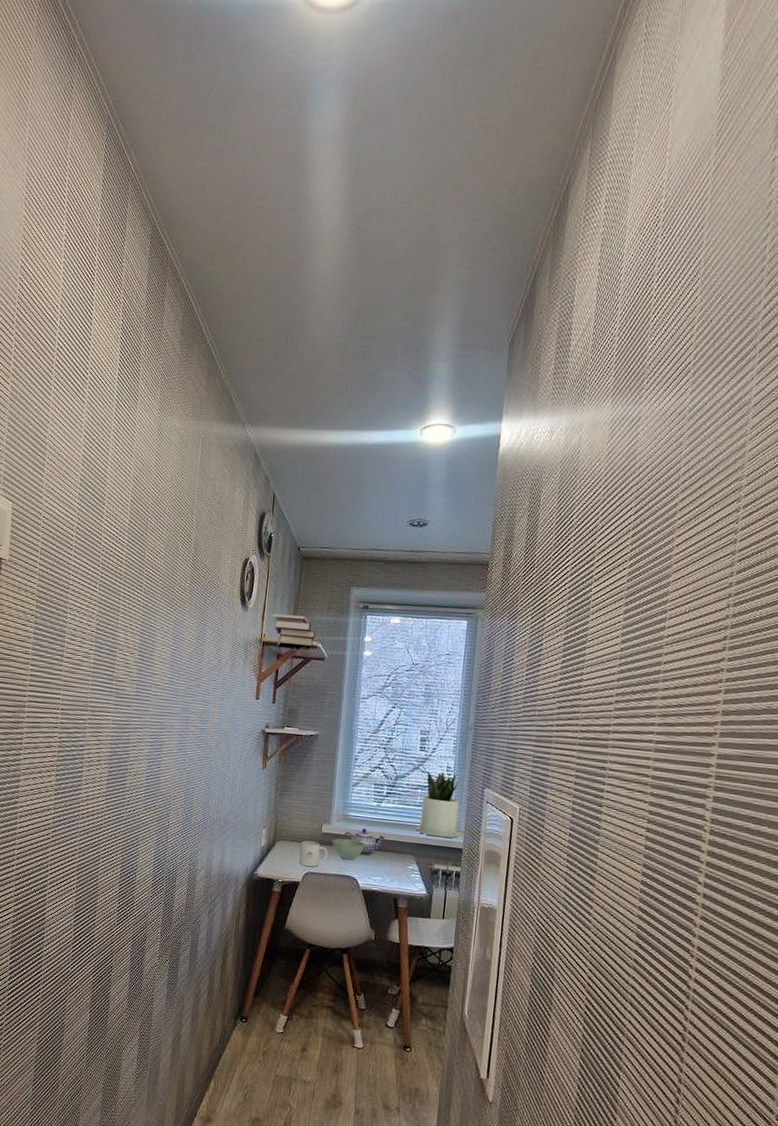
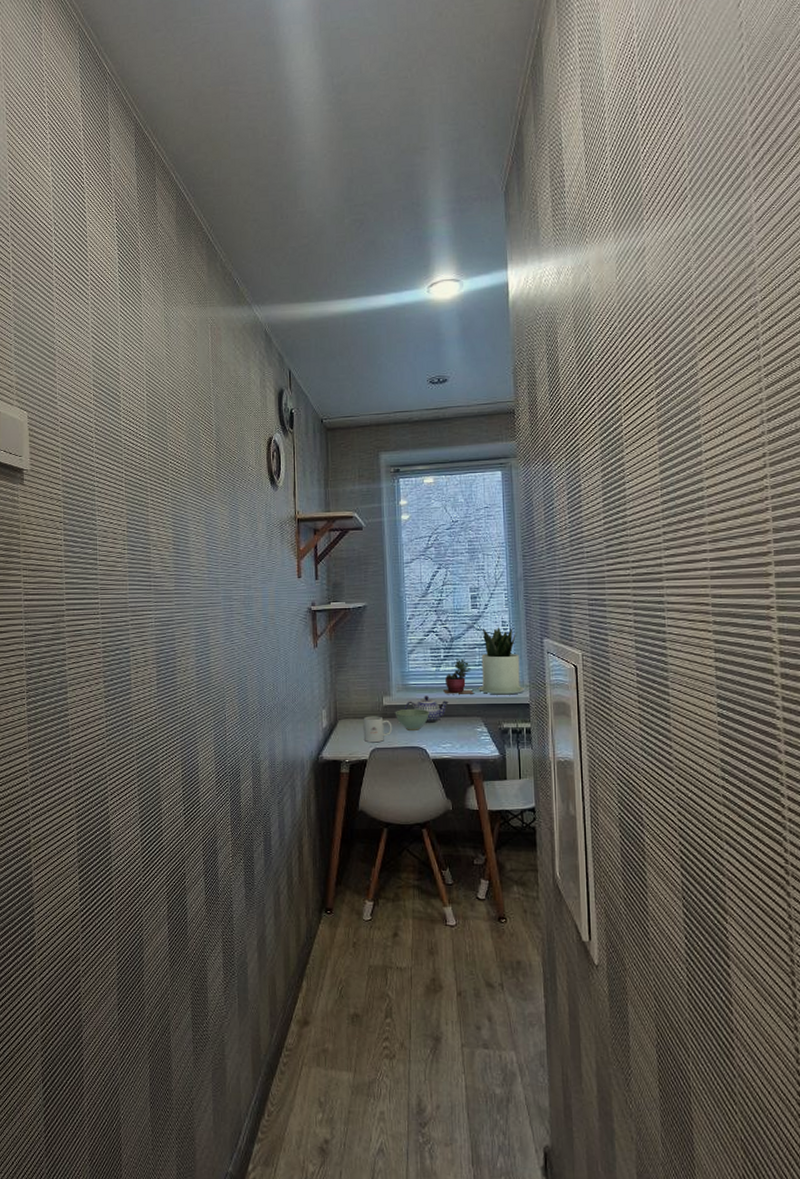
books: present [272,614,316,650] -> none [304,487,350,523]
succulent plant: none [380,797,412,833] -> present [442,658,474,694]

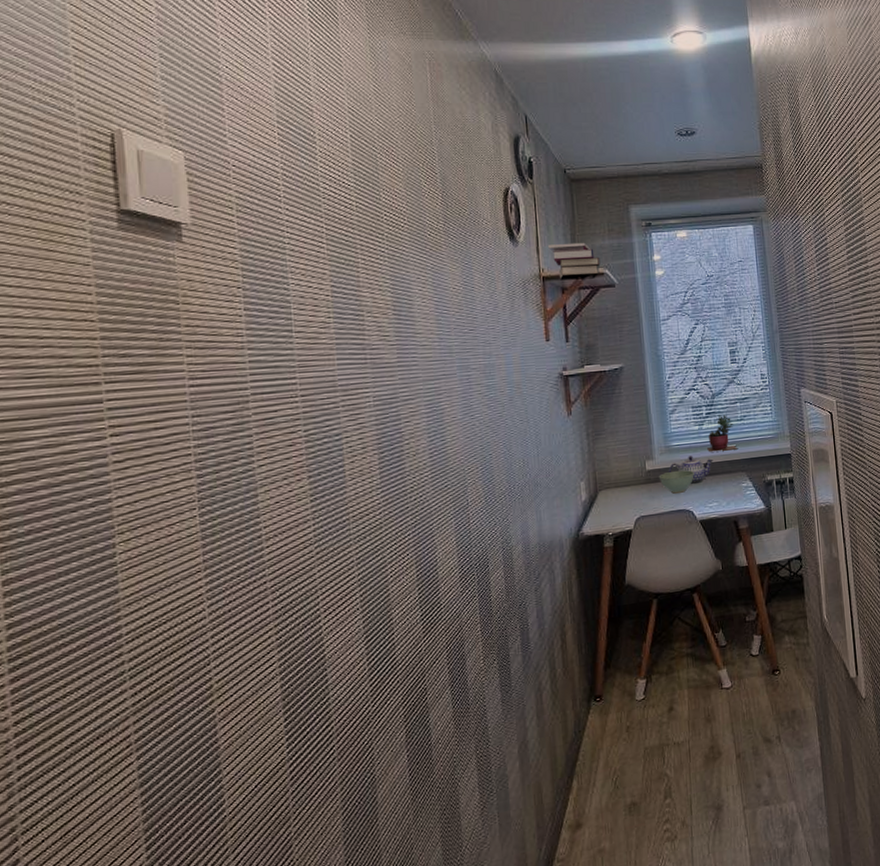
books: none [304,487,350,523] -> present [548,242,601,281]
mug: present [363,716,393,743] -> none [625,482,657,512]
planter: present [478,627,524,695] -> none [742,380,785,449]

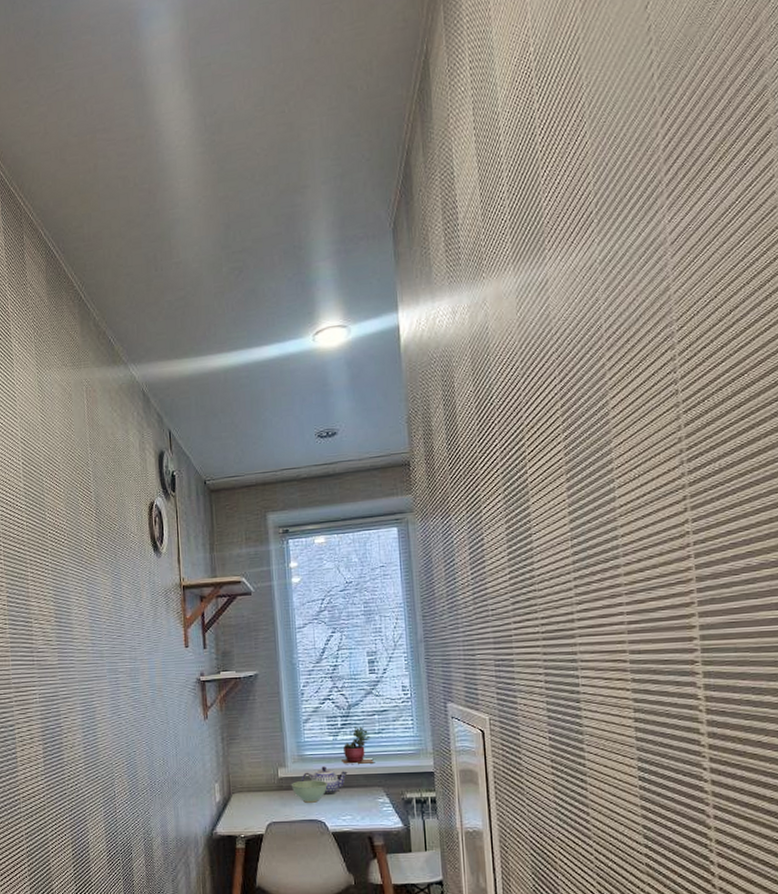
books: present [548,242,601,281] -> none [189,551,237,589]

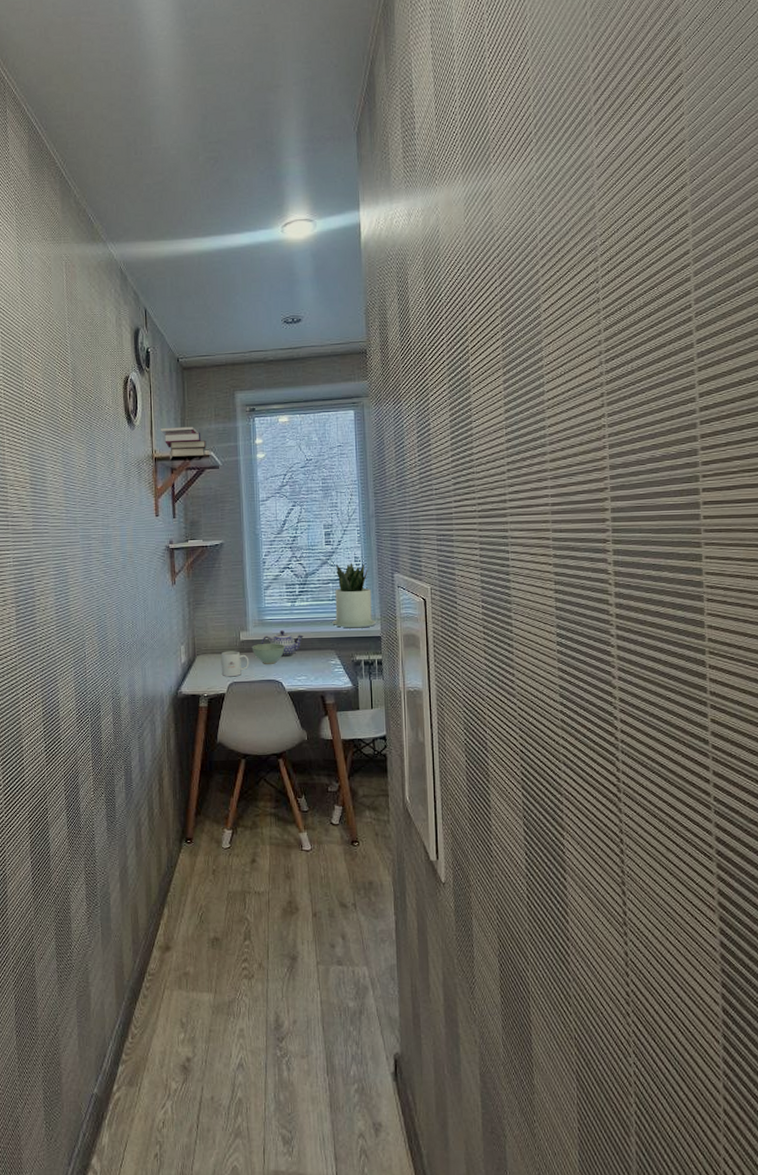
books: none [189,551,237,589] -> present [161,426,207,461]
mug: none [258,788,289,817] -> present [221,651,250,677]
succulent plant: present [340,726,374,764] -> none [297,593,328,629]
planter: none [379,692,428,764] -> present [332,562,376,629]

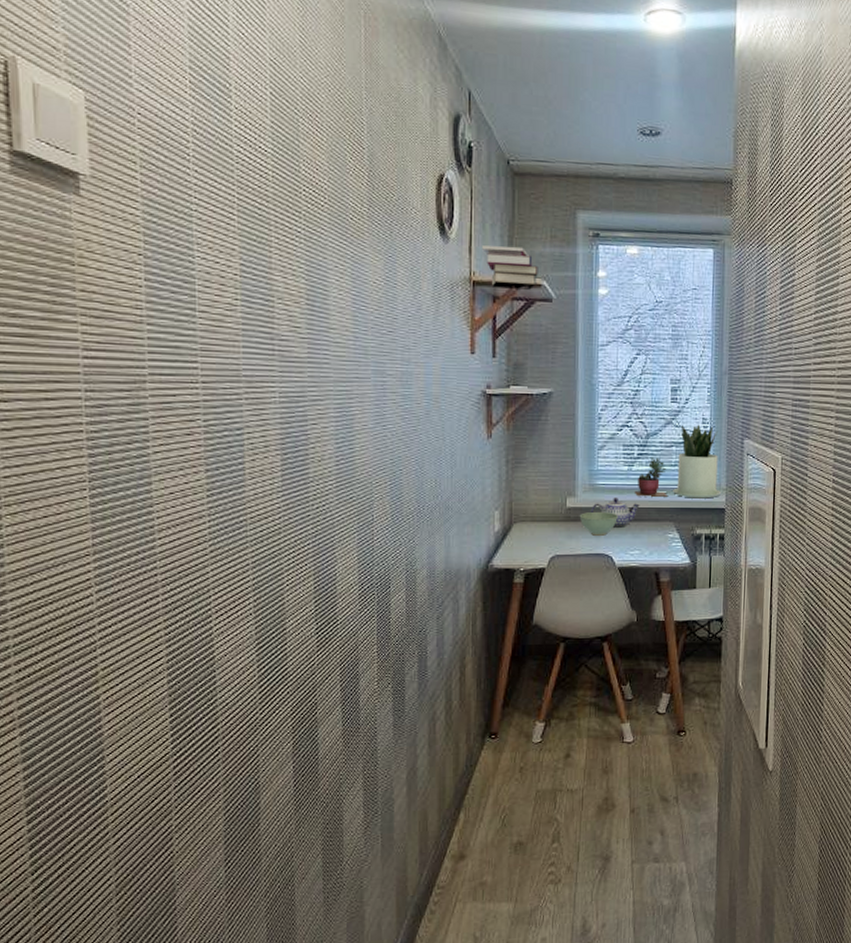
mug: present [221,651,250,677] -> none [542,519,576,549]
succulent plant: none [297,593,328,629] -> present [634,457,667,497]

